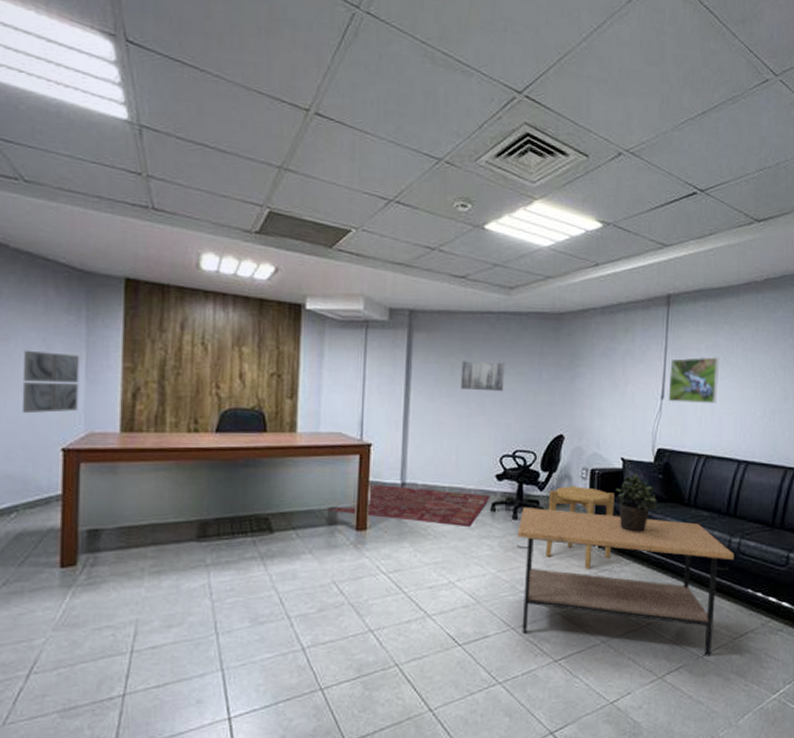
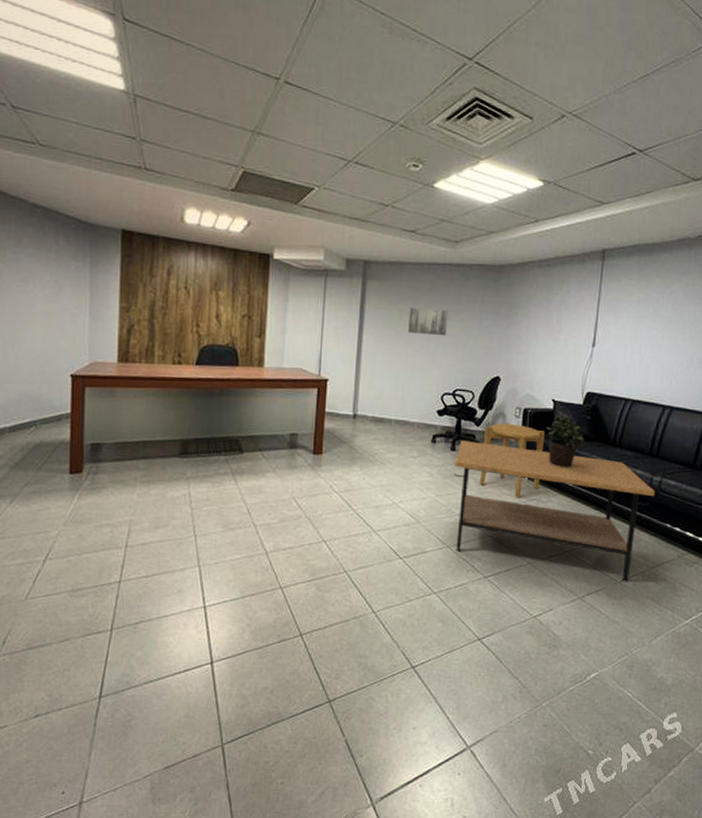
wall art: present [21,350,80,414] -> none [38,290,85,345]
rug: present [322,483,491,526] -> none [284,414,432,455]
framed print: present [668,356,720,404] -> none [599,308,651,352]

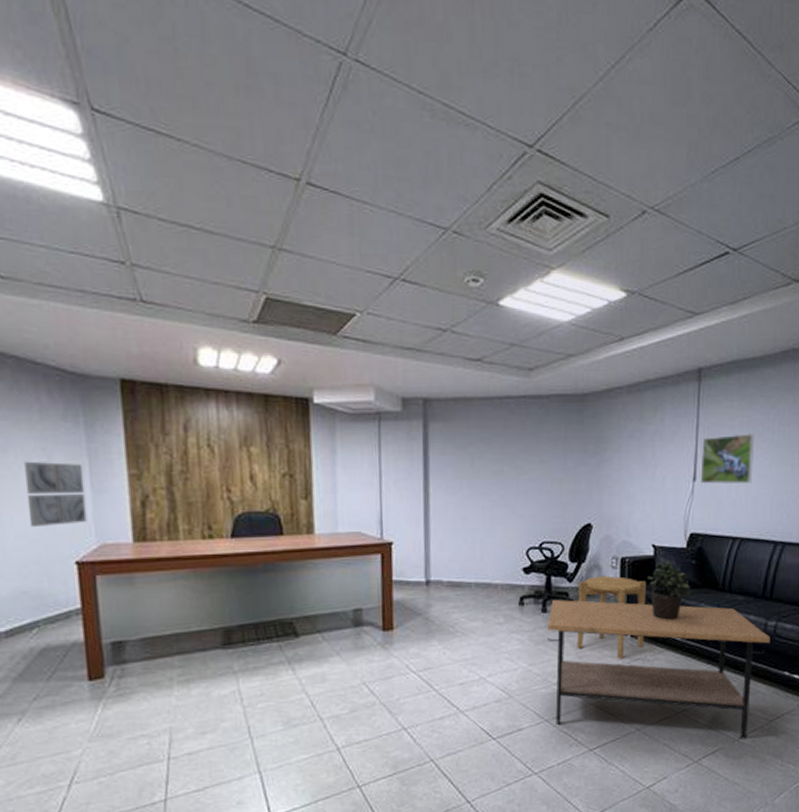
wall art: none [38,290,85,345] -> present [23,461,87,528]
wall art: present [408,307,448,336] -> none [481,450,528,482]
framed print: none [599,308,651,352] -> present [700,434,755,485]

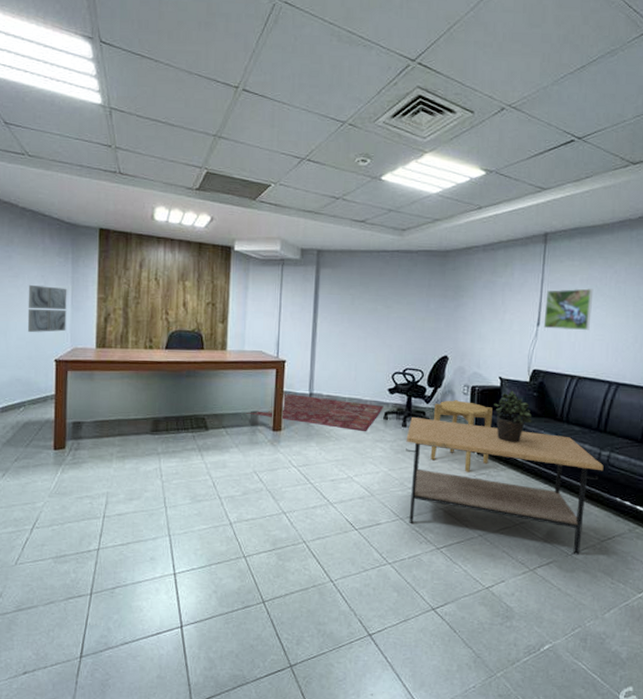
rug: none [346,582,518,622] -> present [246,393,384,431]

